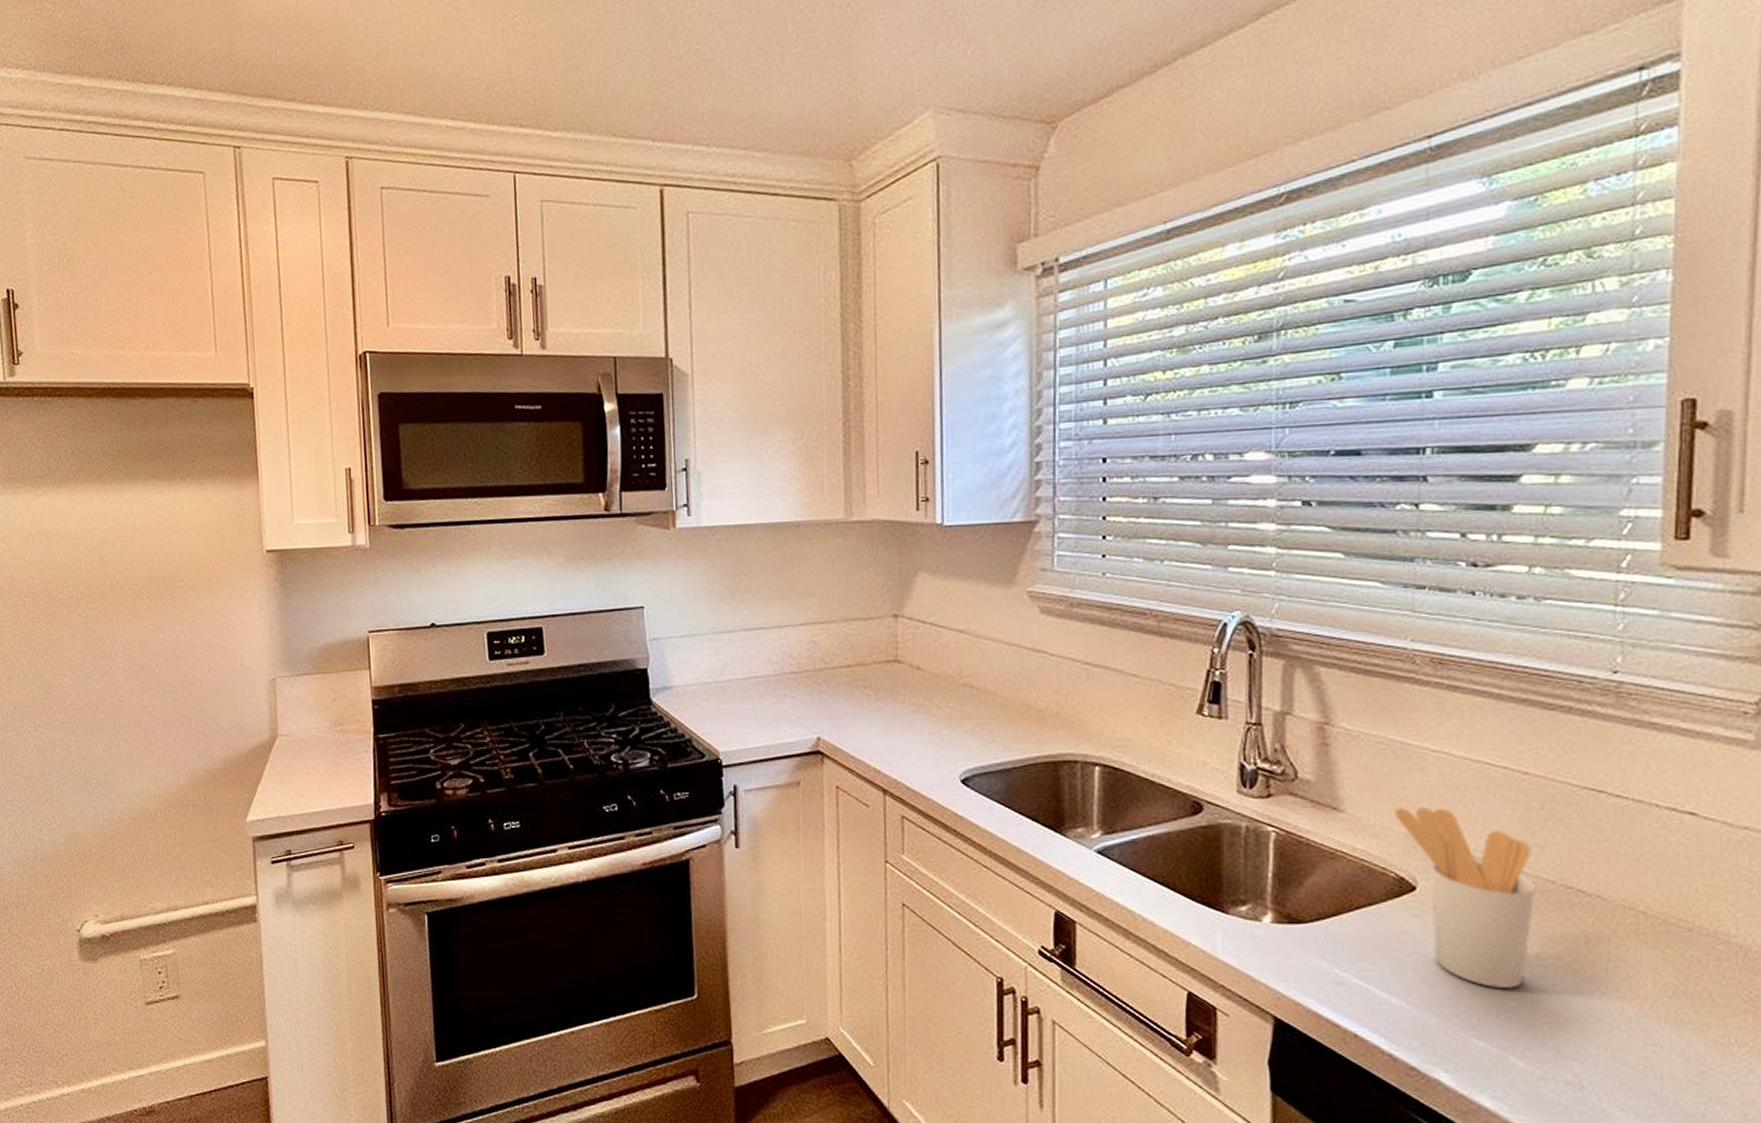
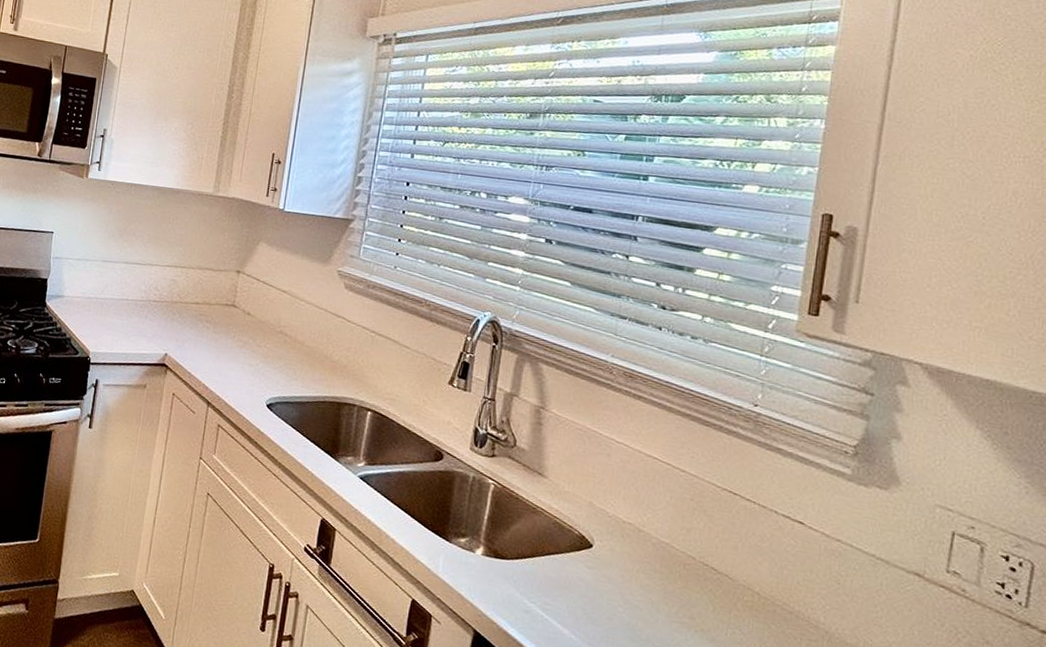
utensil holder: present [1395,808,1536,989] -> none [584,481,681,637]

